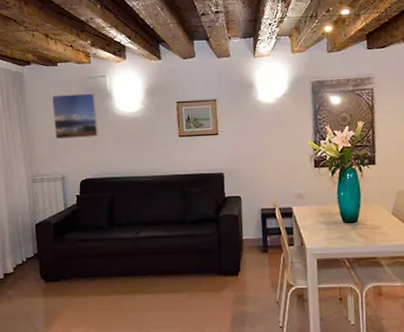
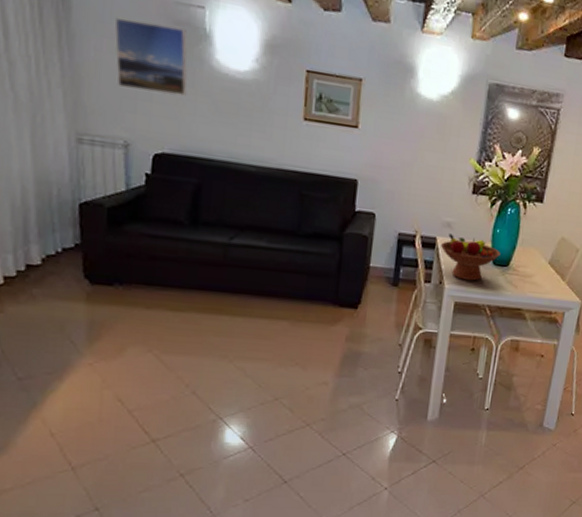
fruit bowl: none [296,202,348,239] -> present [440,233,501,281]

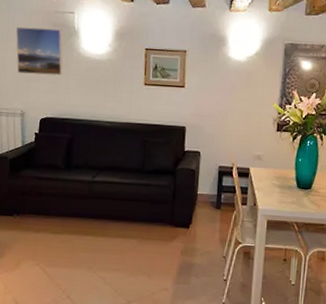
fruit bowl: present [440,233,501,281] -> none [253,164,303,202]

